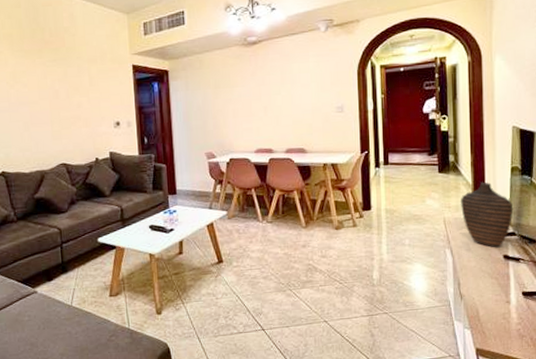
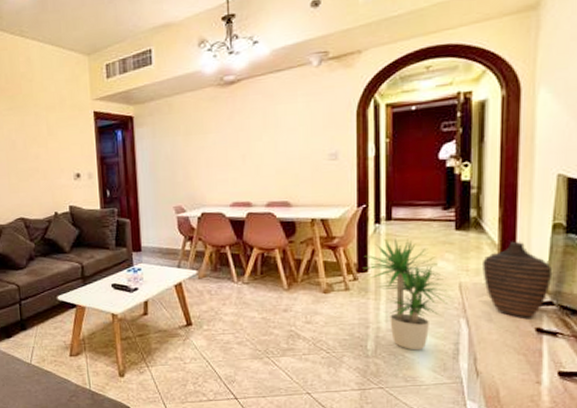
potted plant: none [367,179,439,279] -> present [363,237,452,351]

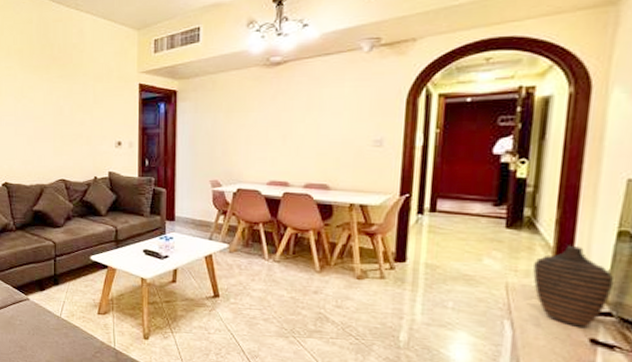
potted plant: present [363,237,452,351] -> none [401,230,497,348]

